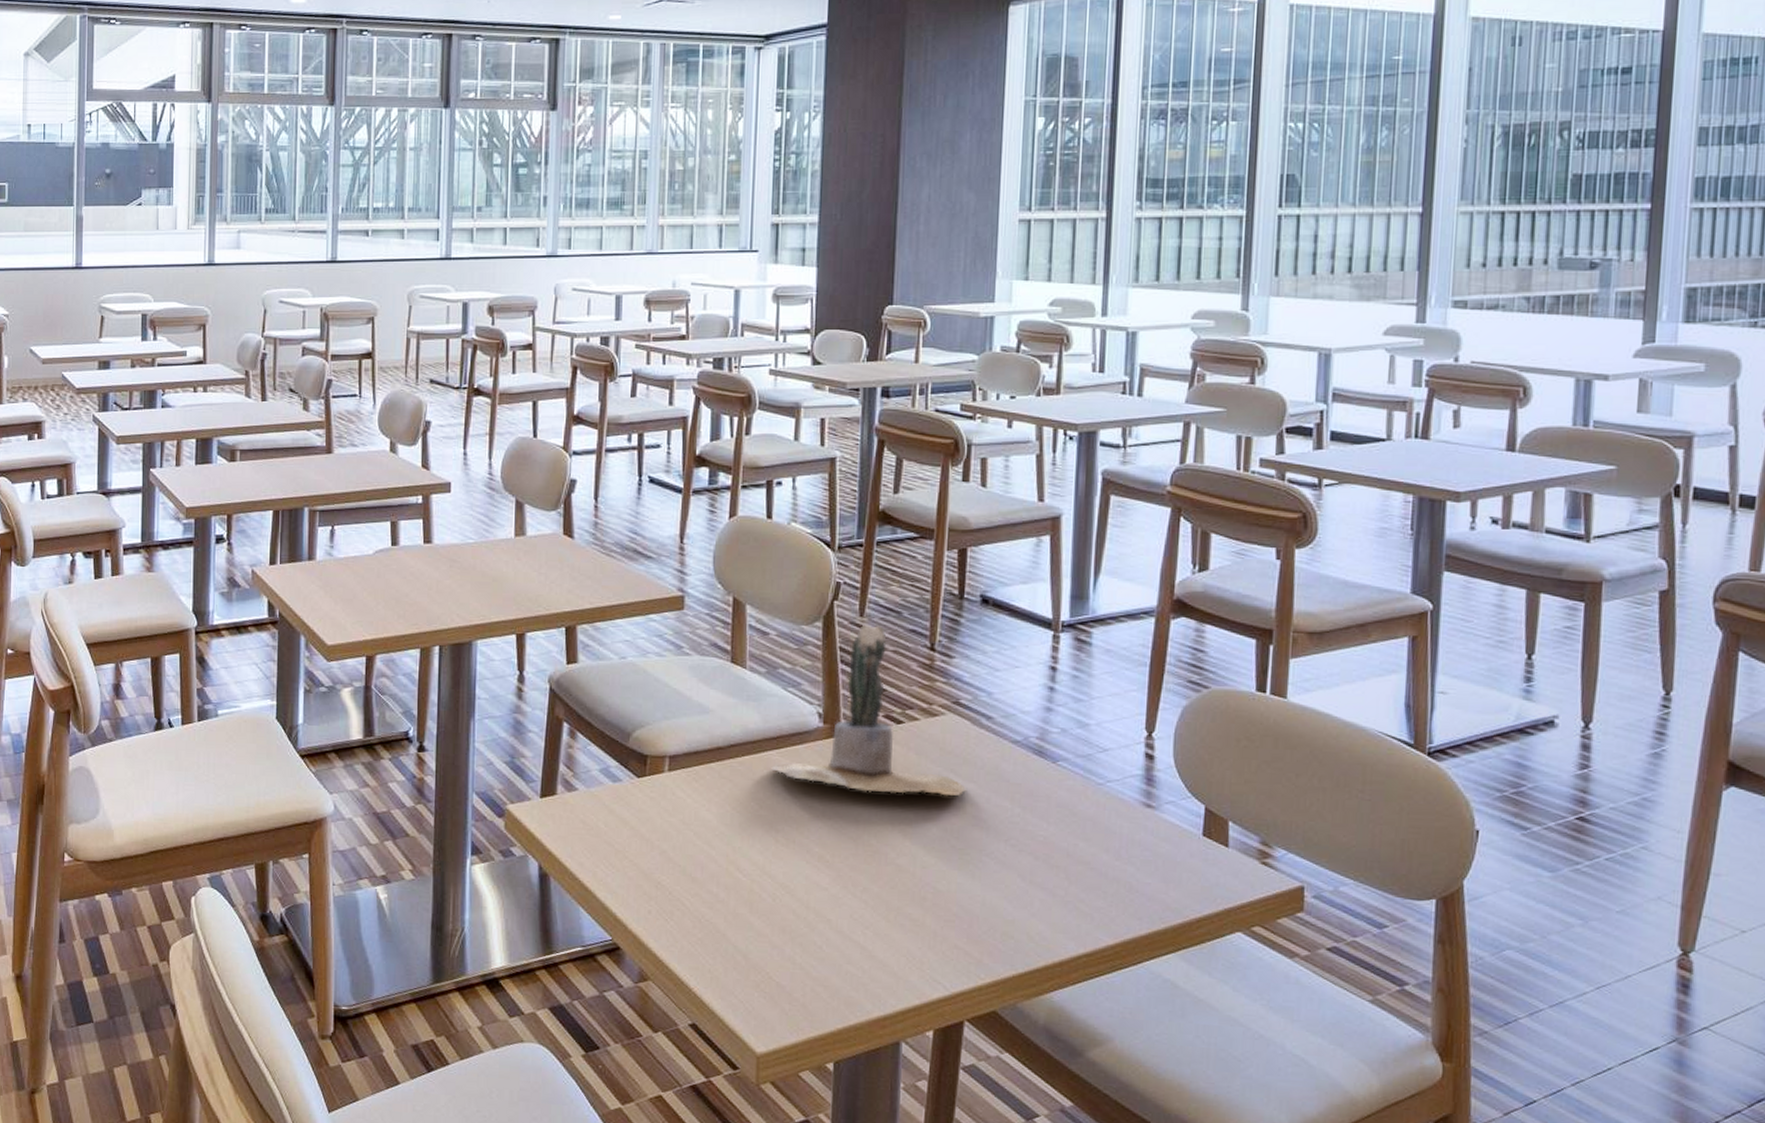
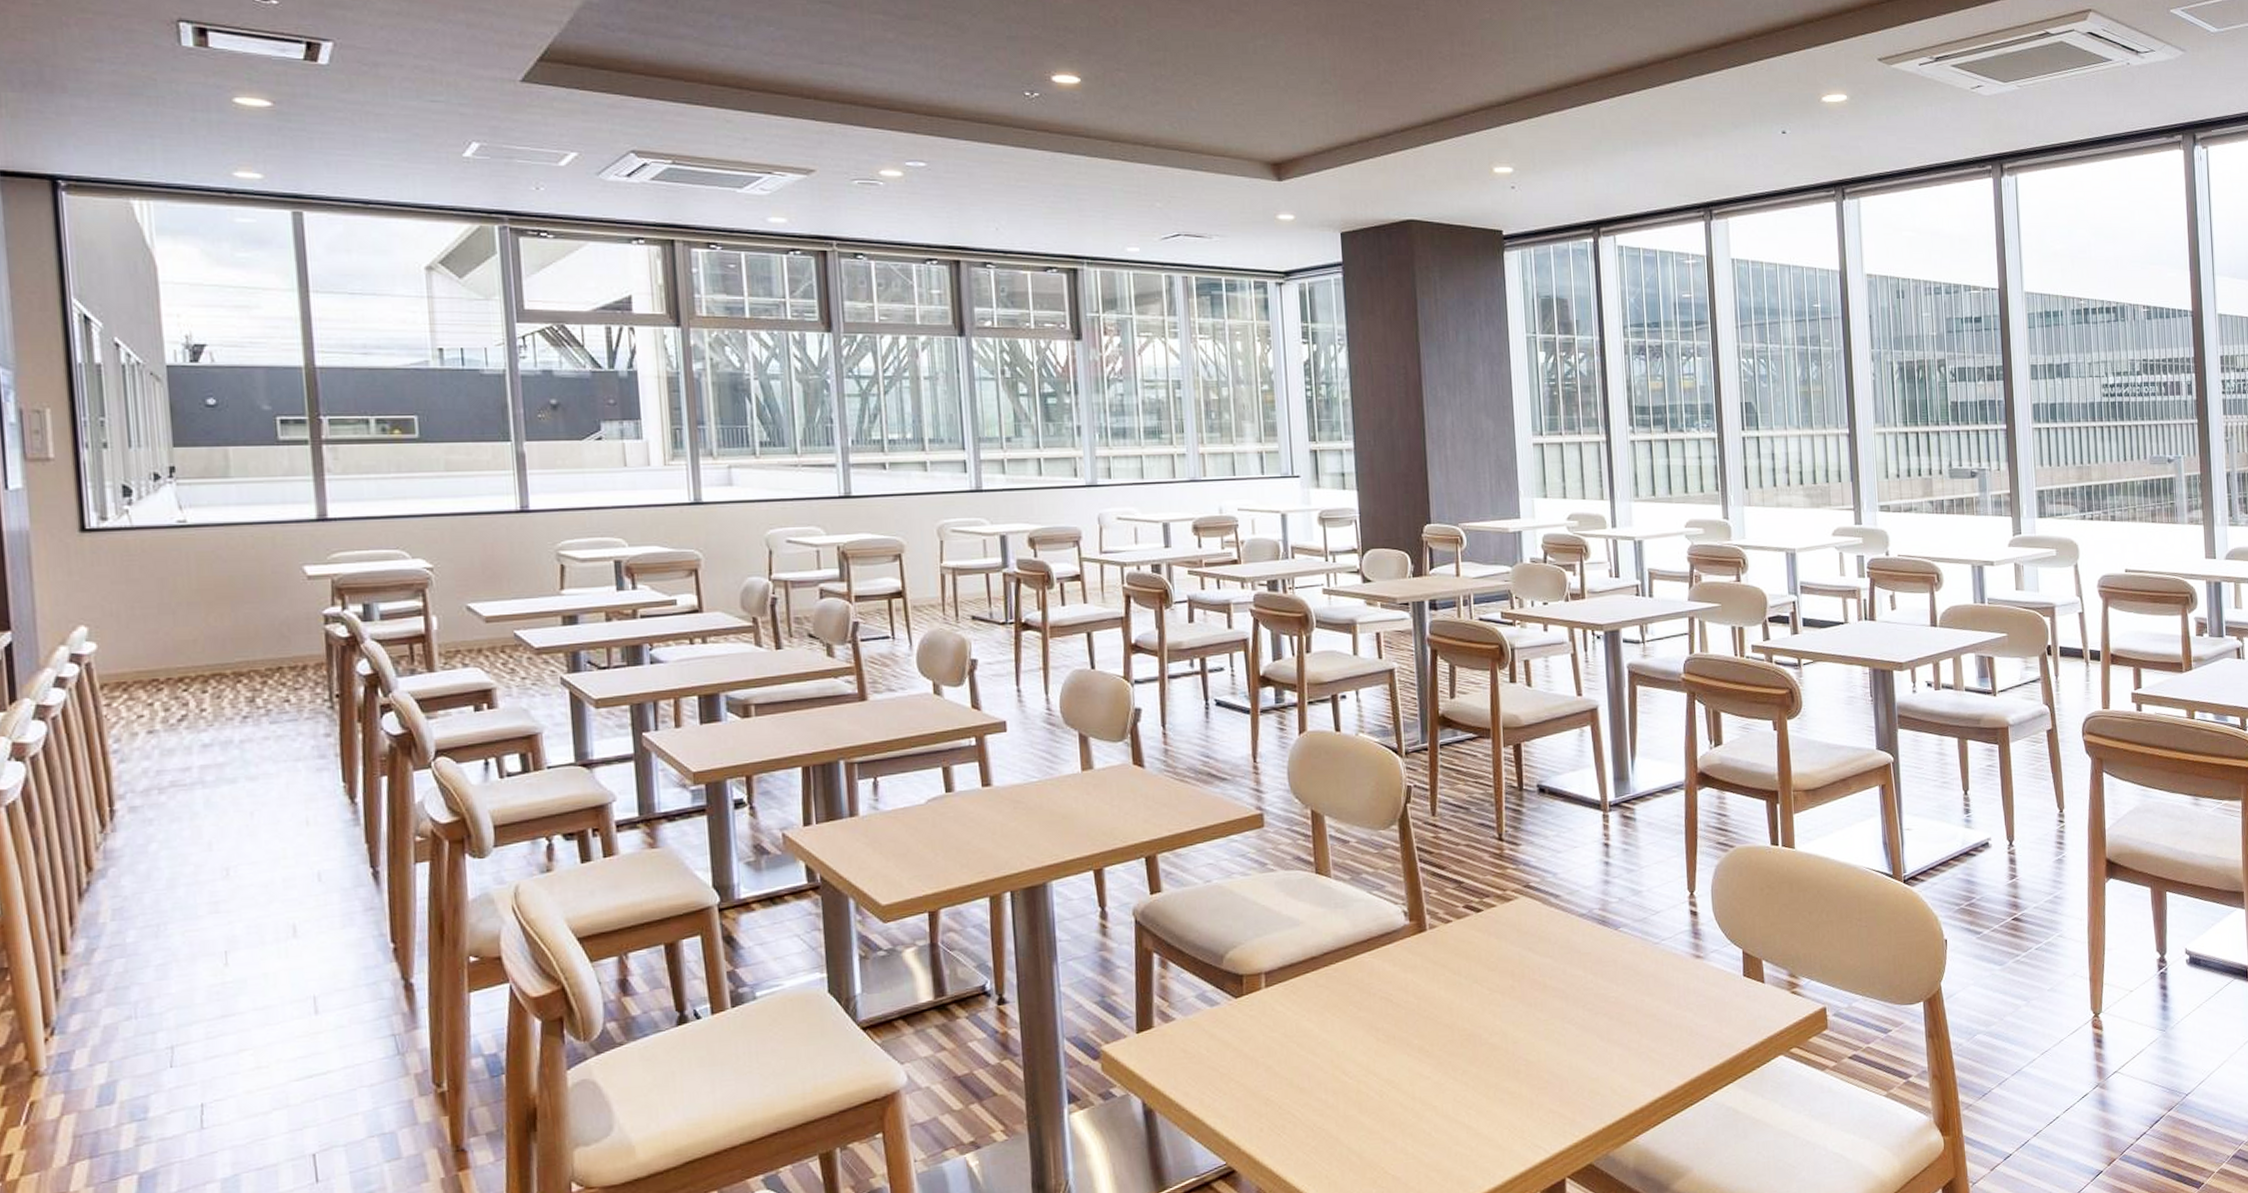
potted cactus: present [771,624,967,796] -> none [1365,822,1545,981]

